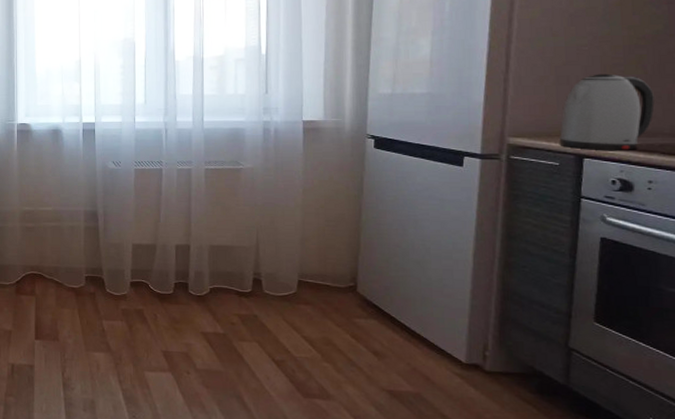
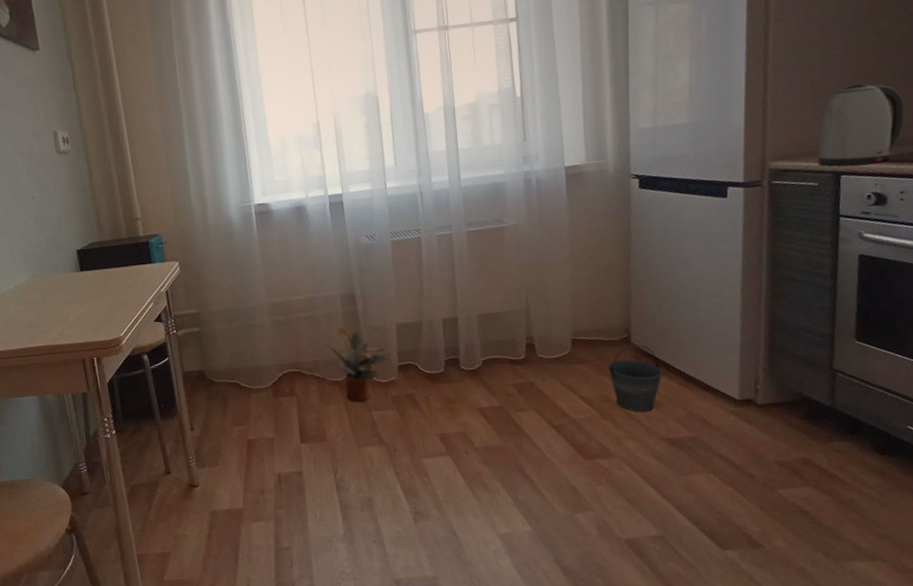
potted plant: none [66,238,122,310] -> present [325,325,387,402]
bucket: none [332,294,388,361] -> present [607,345,664,413]

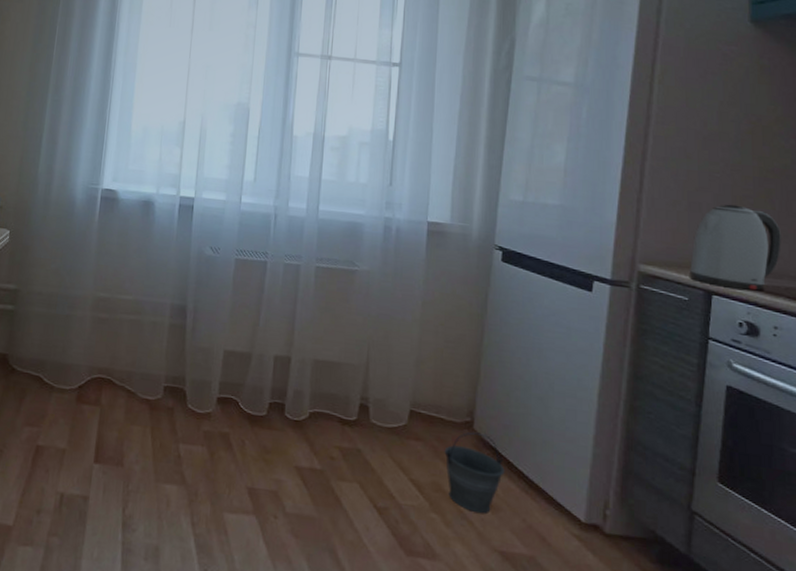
potted plant: present [325,325,387,402] -> none [144,337,210,430]

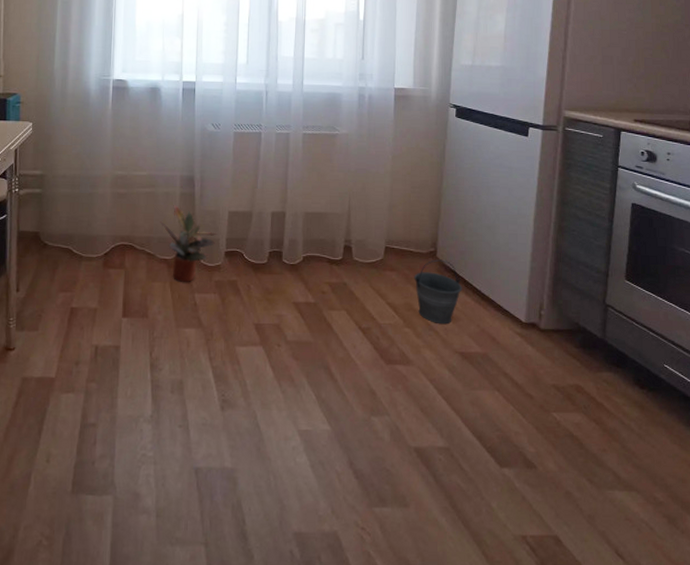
potted plant: none [144,337,210,430] -> present [160,205,218,282]
kettle: present [689,204,781,292] -> none [603,56,673,126]

